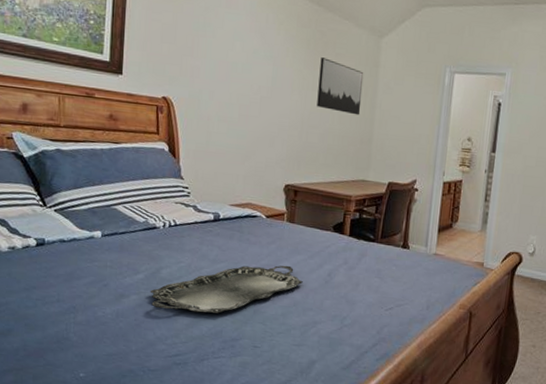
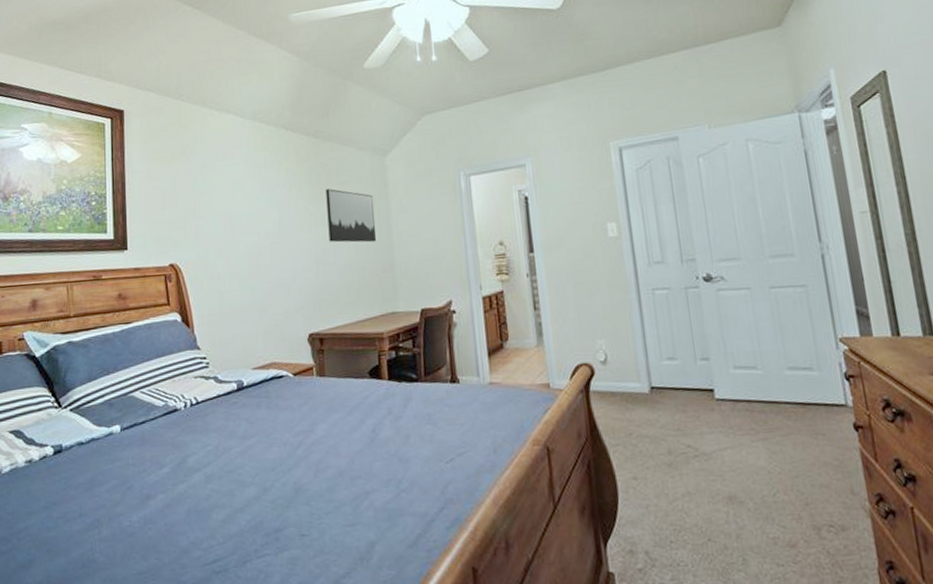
serving tray: present [150,265,303,313] -> none [177,427,345,506]

